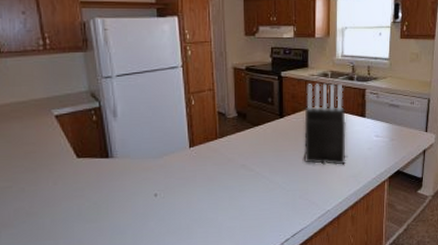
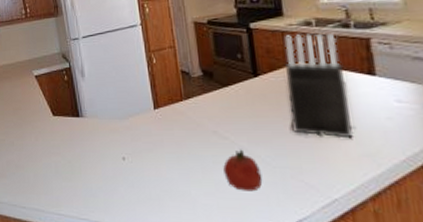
fruit: none [248,178,278,212] -> present [223,149,263,192]

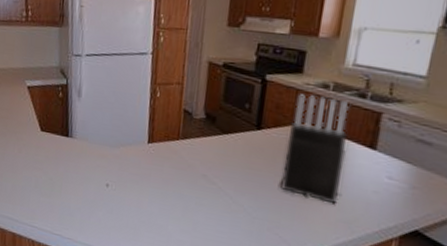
fruit: present [223,149,263,192] -> none [204,196,240,236]

